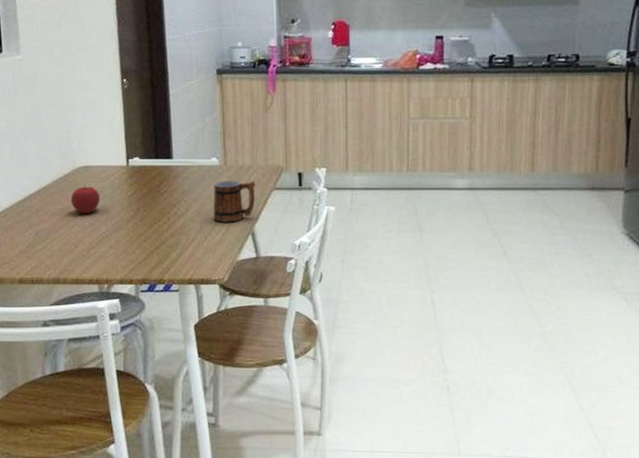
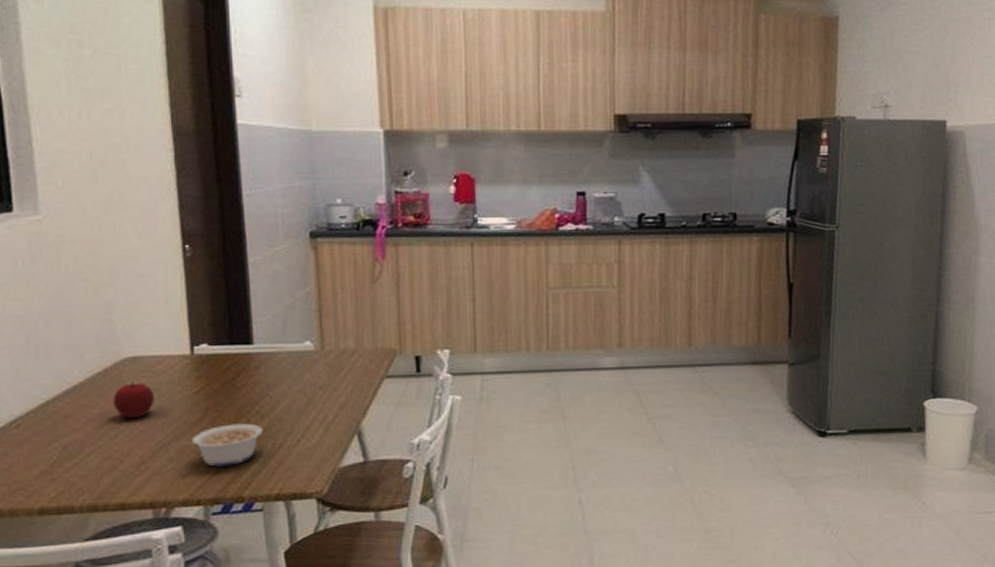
legume: none [119,221,180,255] -> present [181,423,264,467]
mug: present [214,181,256,222] -> none [308,368,362,421]

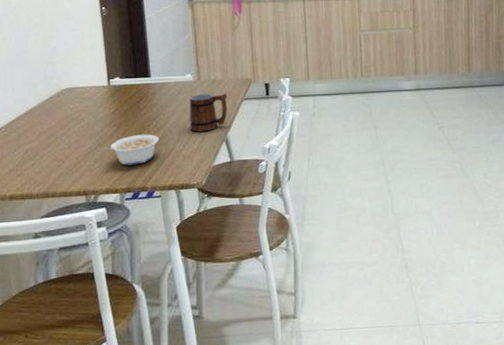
apple: present [112,382,154,418] -> none [56,105,84,131]
mug: none [308,368,362,421] -> present [189,93,227,132]

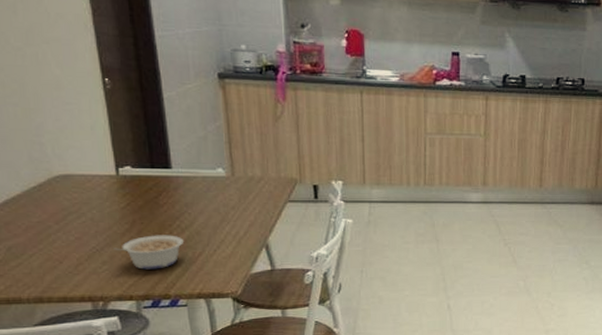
mug: present [189,93,227,132] -> none [221,193,268,235]

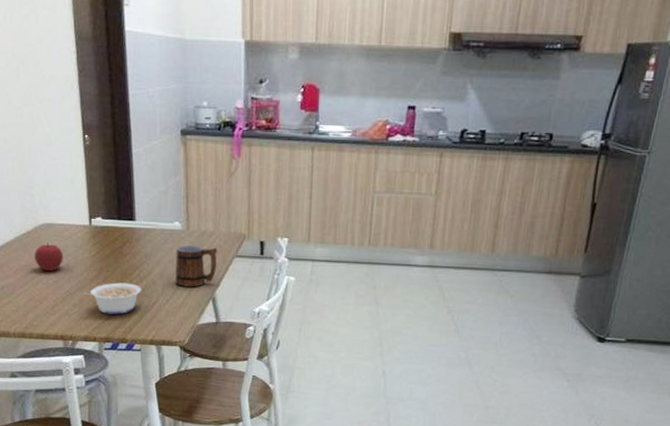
apple: none [48,196,86,227] -> present [34,243,63,271]
mug: none [221,193,268,235] -> present [175,245,218,287]

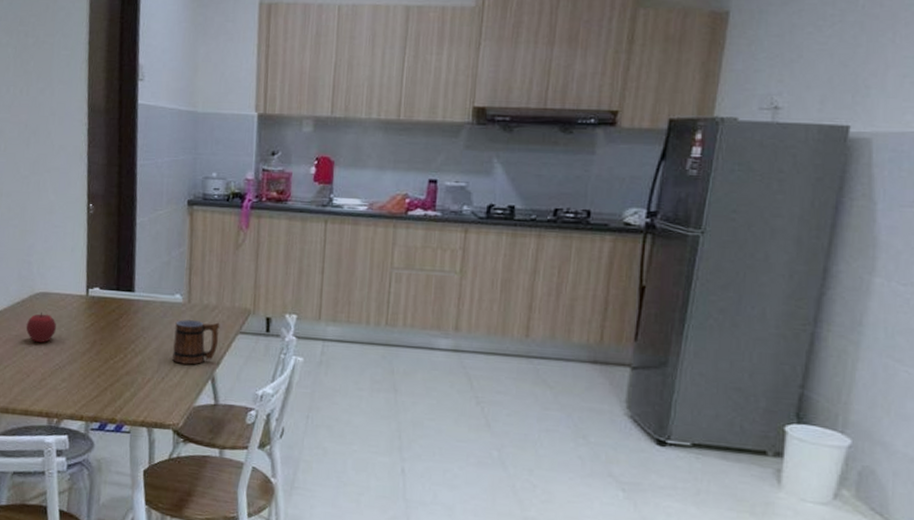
legume: present [82,282,142,315] -> none [72,356,136,392]

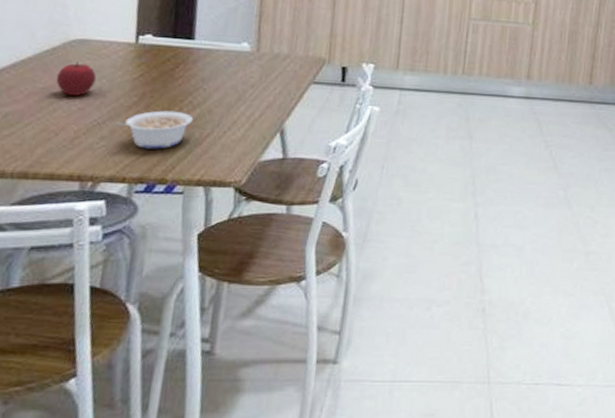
legume: none [72,356,136,392] -> present [115,110,194,149]
mug: present [172,319,220,365] -> none [236,69,292,117]

